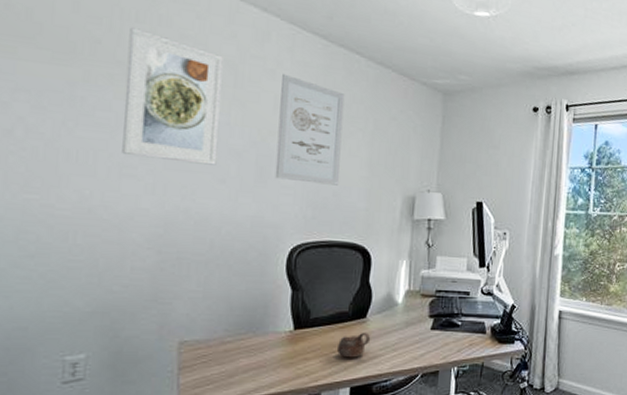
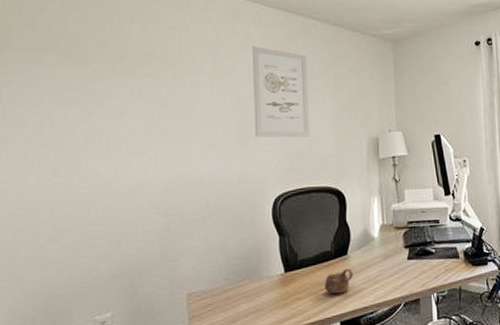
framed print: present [122,27,223,165] -> none [127,27,205,135]

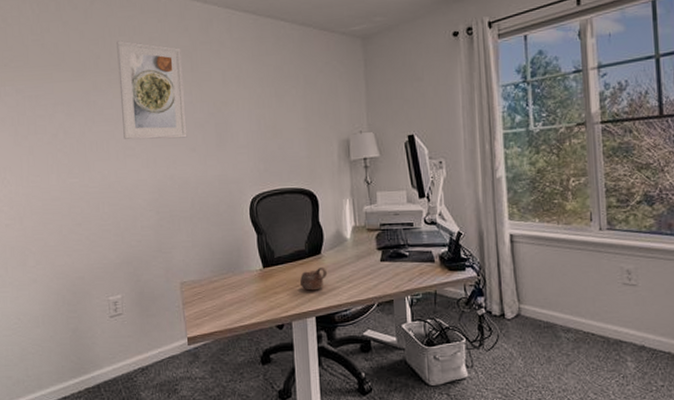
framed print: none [127,27,205,135] -> present [116,40,187,140]
wall art: present [253,46,309,138] -> none [225,51,281,141]

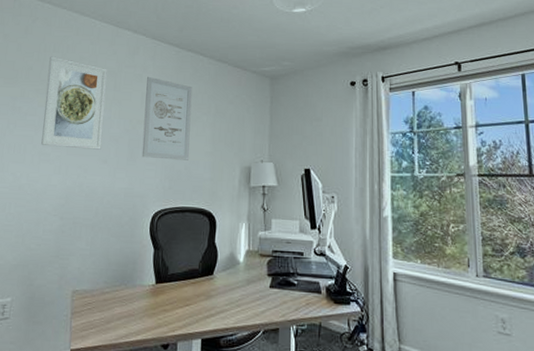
wall art: none [225,51,281,141] -> present [141,76,193,160]
cup: present [299,266,328,291] -> none [189,287,218,312]

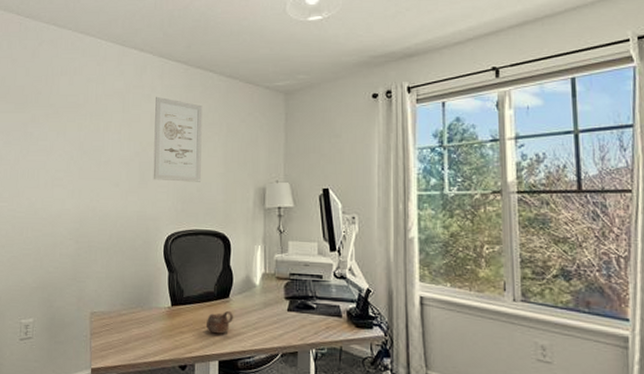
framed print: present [41,56,107,150] -> none [54,79,115,173]
cup: none [189,287,218,312] -> present [205,310,234,334]

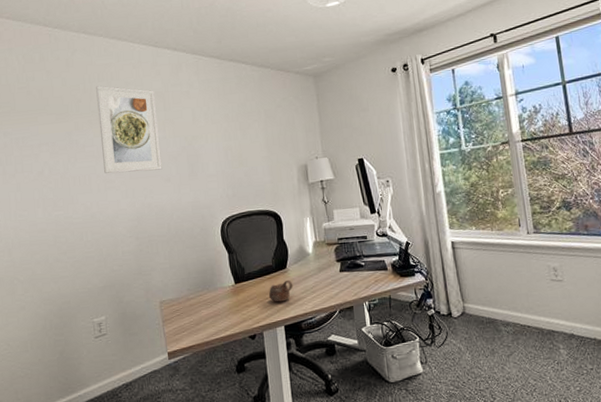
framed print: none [54,79,115,173] -> present [96,85,162,174]
wall art: present [153,96,203,182] -> none [194,92,247,171]

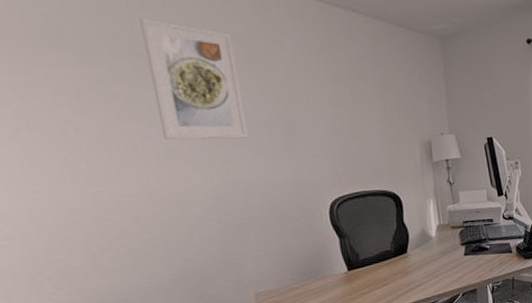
cup: present [268,279,293,302] -> none [387,264,415,289]

